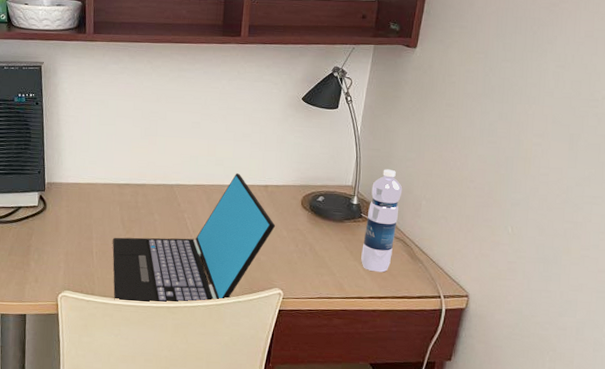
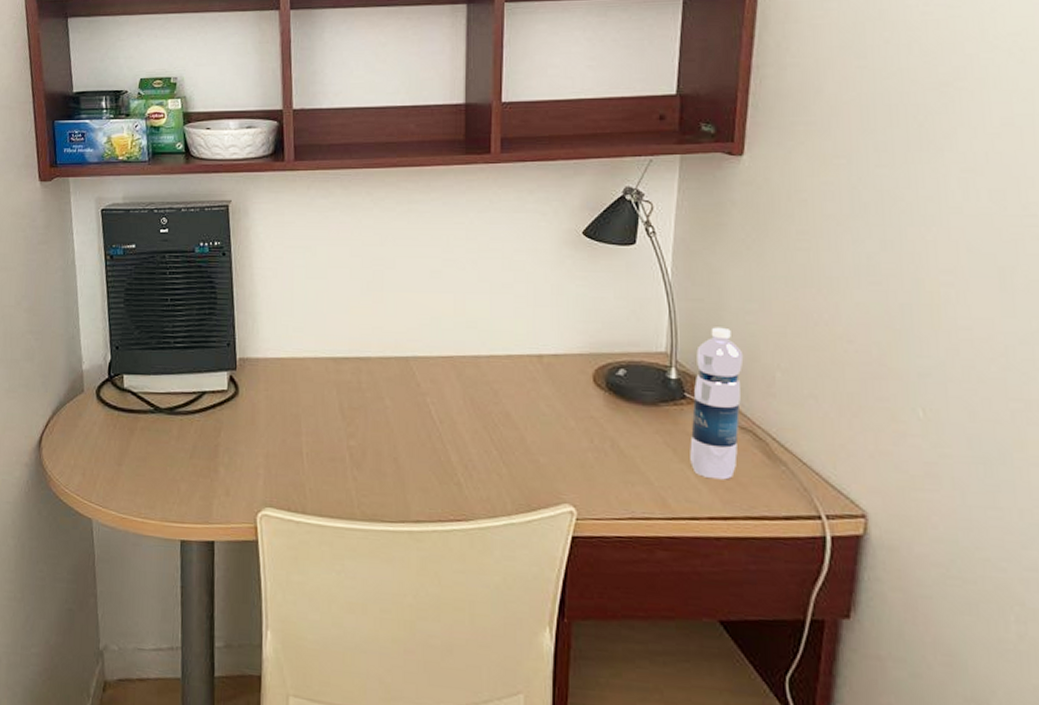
laptop: present [113,173,276,302] -> none [329,339,559,524]

